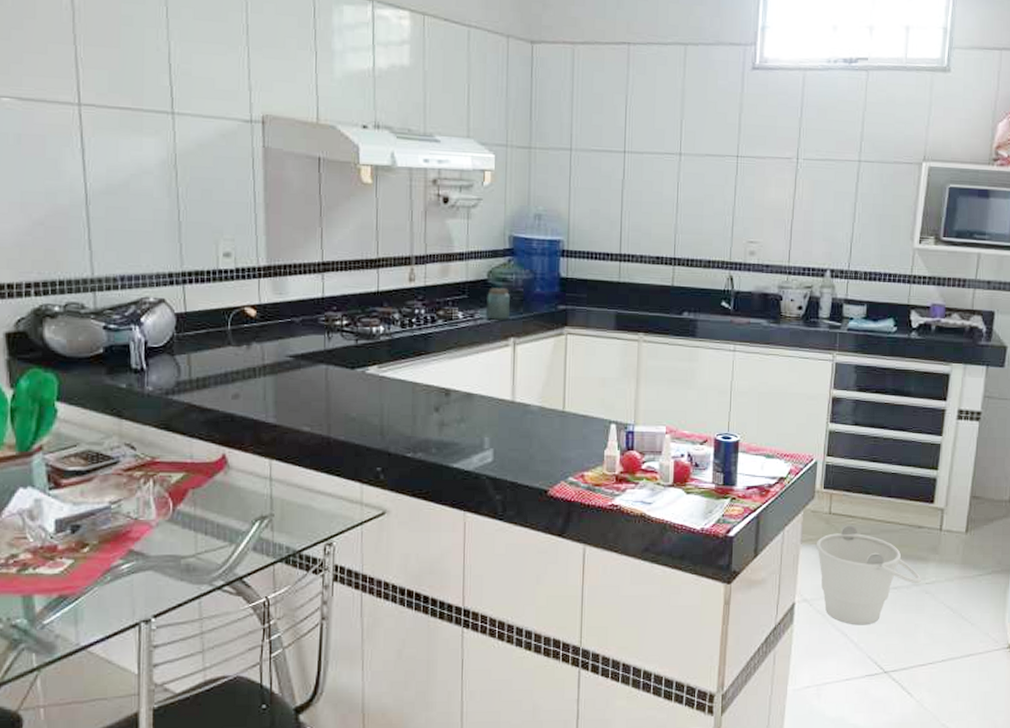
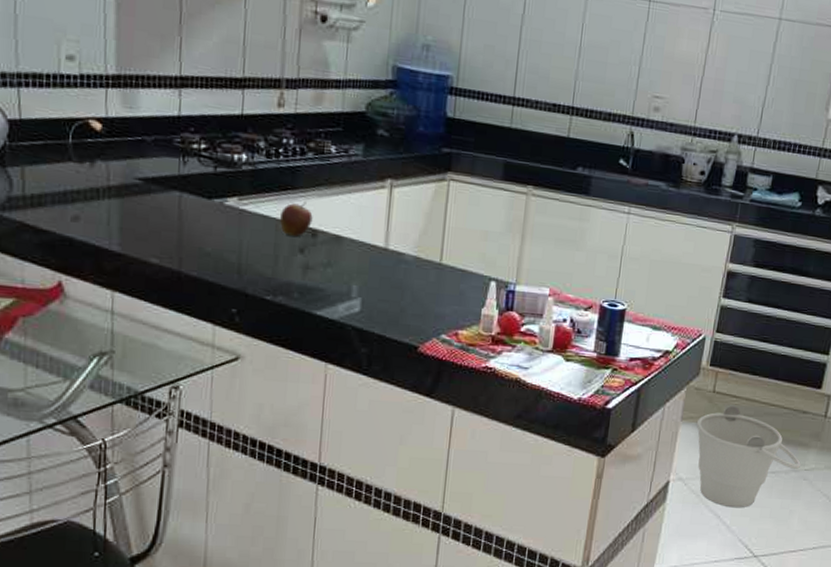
fruit: none [415,365,445,397] -> present [279,202,313,236]
peanut butter: present [486,288,511,320] -> none [362,122,390,159]

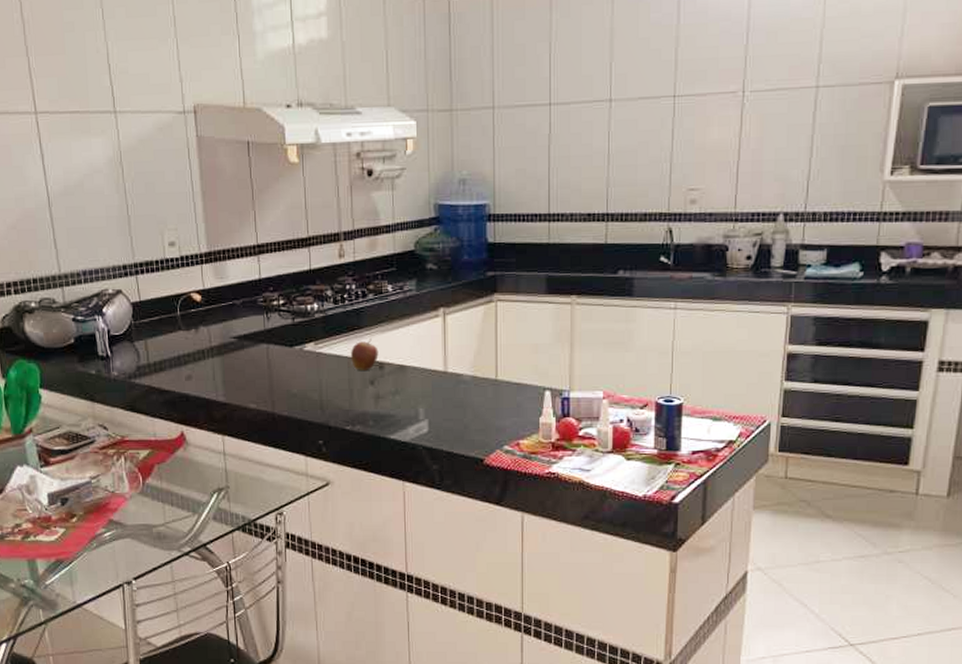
bucket: present [696,404,801,508] -> none [770,489,893,596]

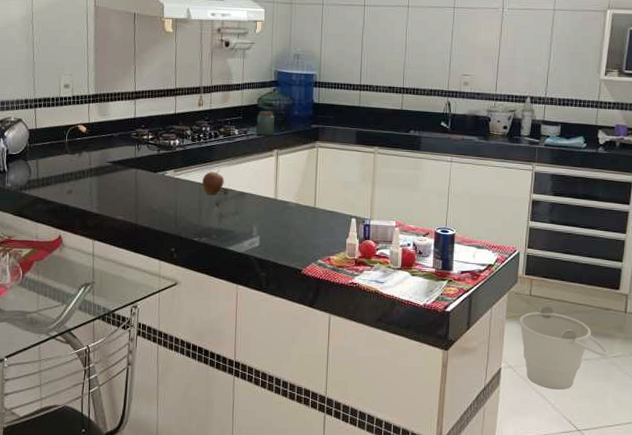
peanut butter: none [415,258,439,291] -> present [256,111,275,136]
bucket: none [770,489,893,596] -> present [518,305,609,390]

